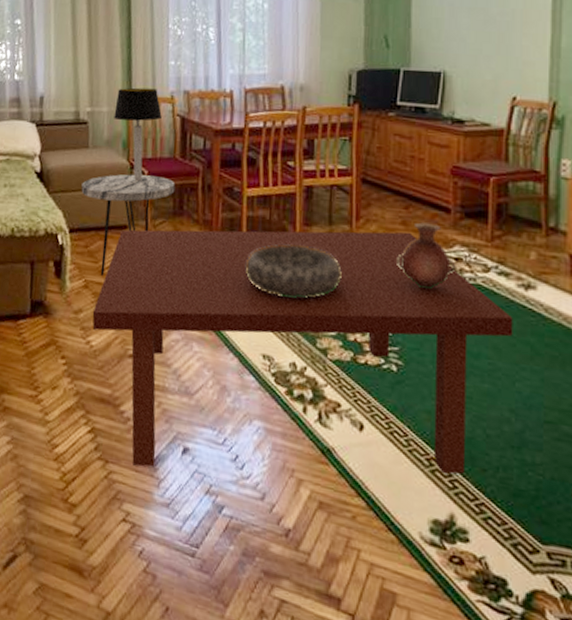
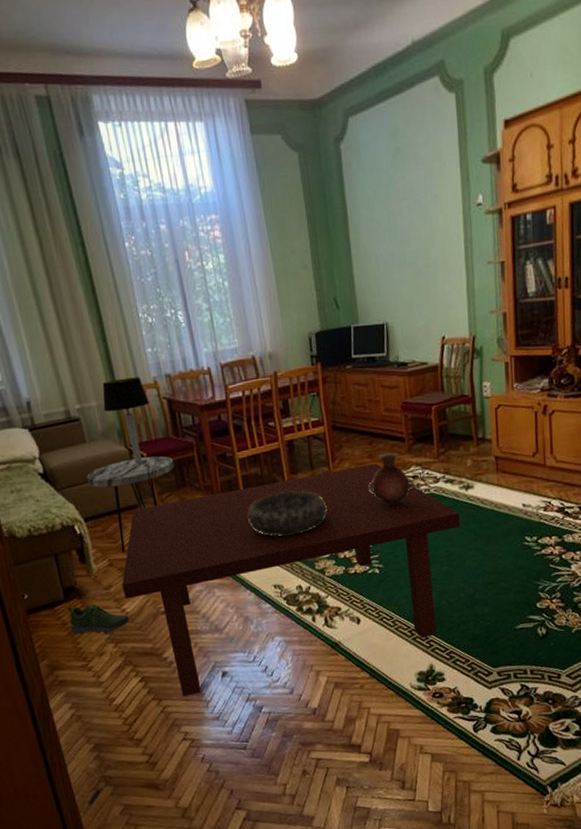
shoe: none [28,324,93,365] -> present [67,604,130,634]

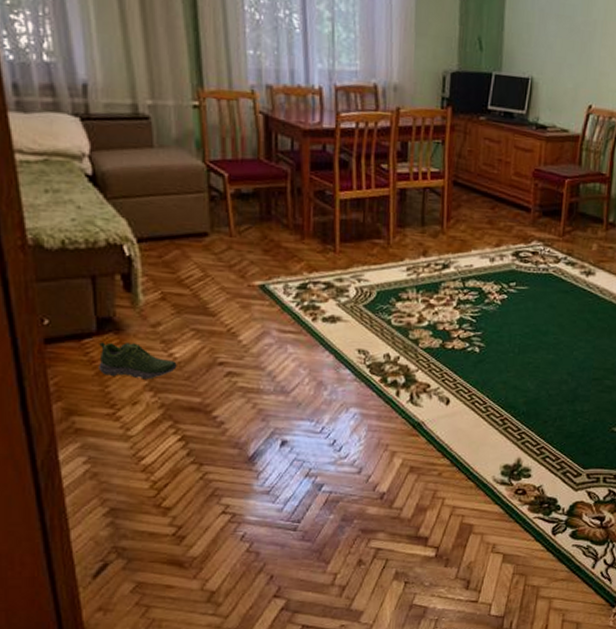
side table: present [87,456,175,552] -> none [148,177,261,286]
table lamp: present [102,377,149,465] -> none [183,78,241,186]
coffee table: present [121,463,460,697] -> none [173,230,576,464]
decorative bowl: present [247,490,327,536] -> none [339,245,433,296]
vase: present [368,452,414,506] -> none [482,221,533,281]

